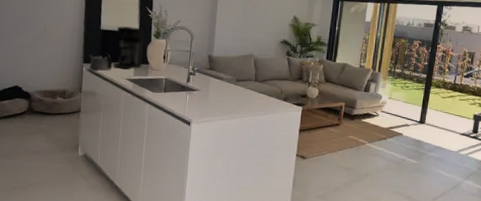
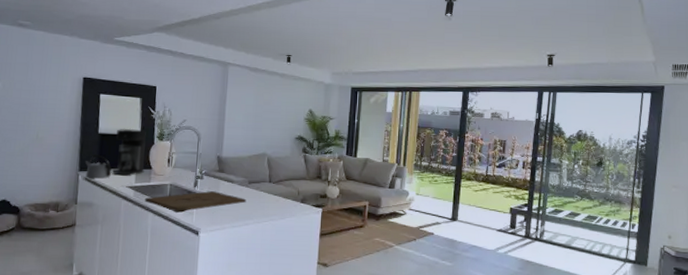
cutting board: none [142,86,234,105] -> present [144,191,247,213]

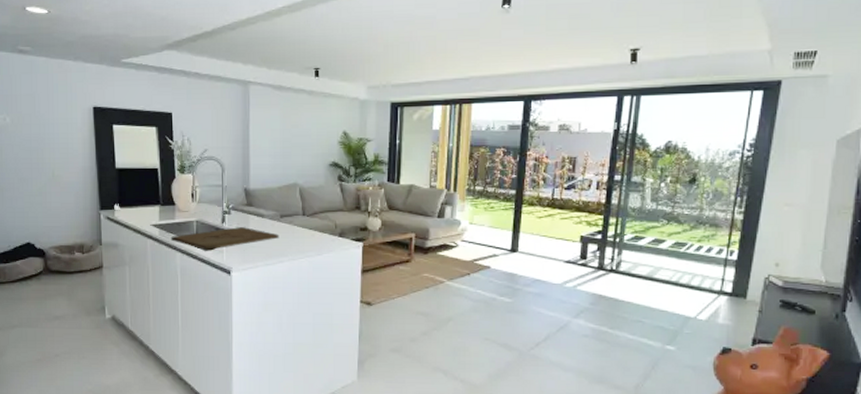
kettle: present [84,154,112,180] -> none [105,191,134,218]
coffee maker: present [111,128,147,176] -> none [133,161,168,213]

